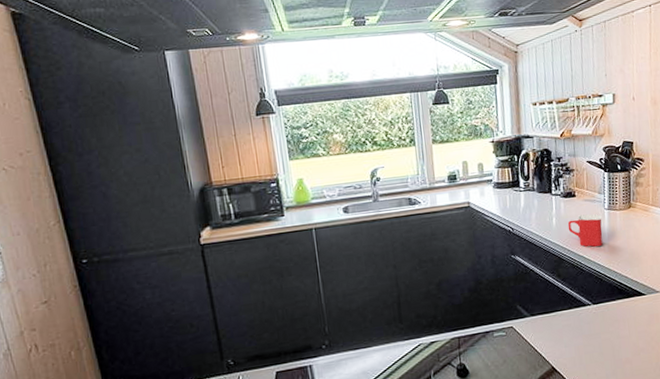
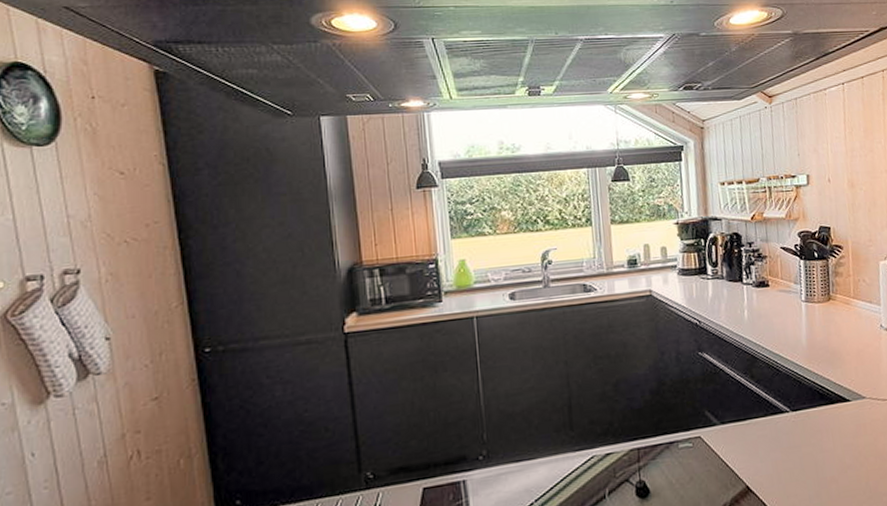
mug: present [567,214,603,247] -> none [761,306,801,344]

